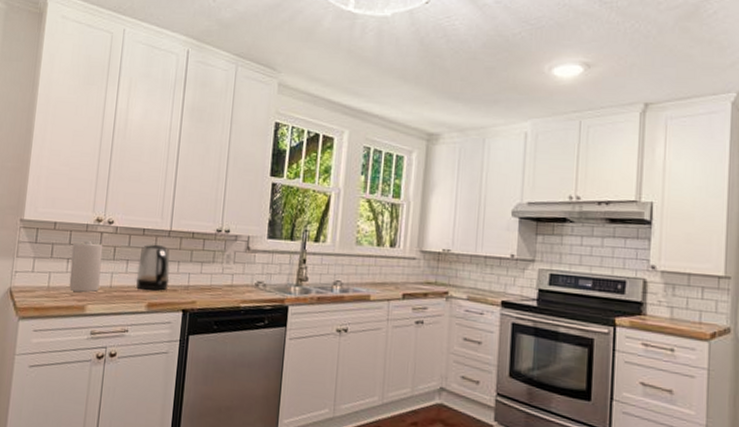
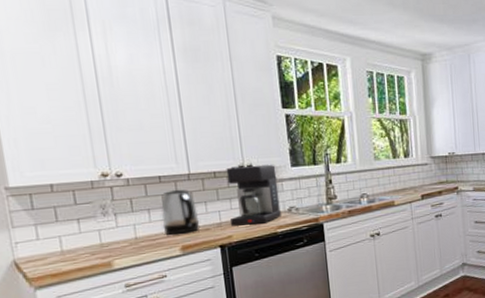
paper towel holder: present [69,241,103,293] -> none [78,198,123,251]
coffee maker: none [196,230,252,295] -> present [226,165,281,226]

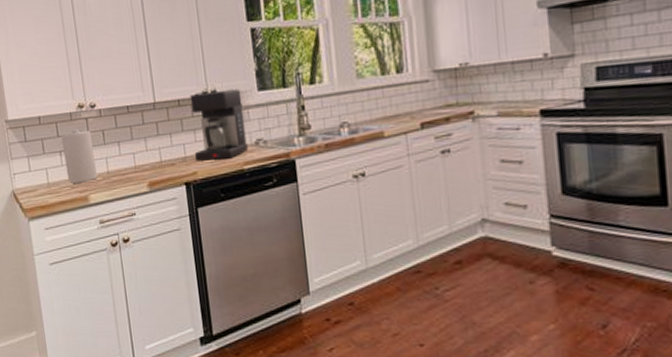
paper towel holder: none [78,198,123,251] -> present [60,130,97,184]
kettle: present [161,189,201,235] -> none [129,119,166,170]

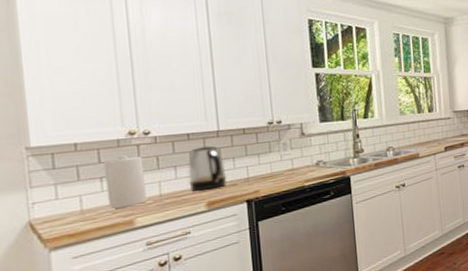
kettle: none [129,119,166,170] -> present [188,145,228,191]
coffee maker: present [190,89,248,161] -> none [255,121,309,181]

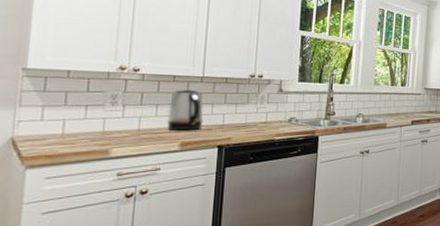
paper towel holder: present [102,156,147,209] -> none [88,88,129,138]

